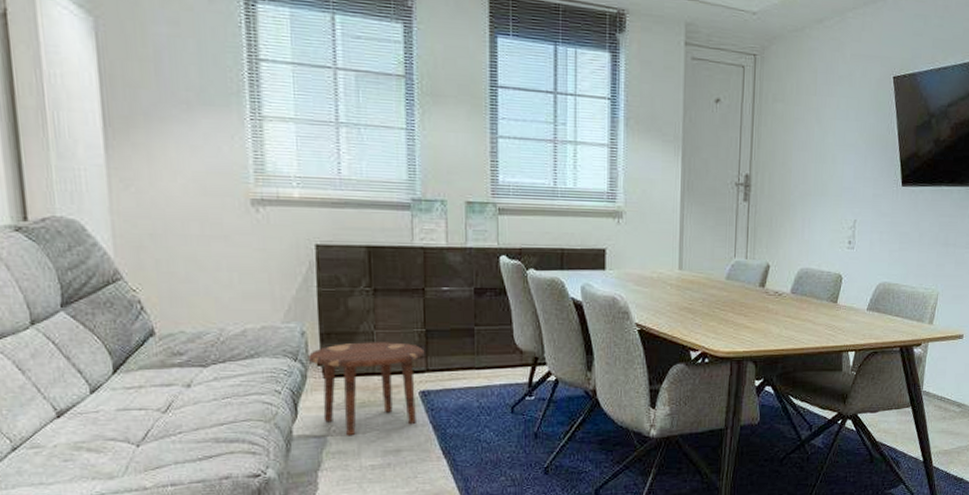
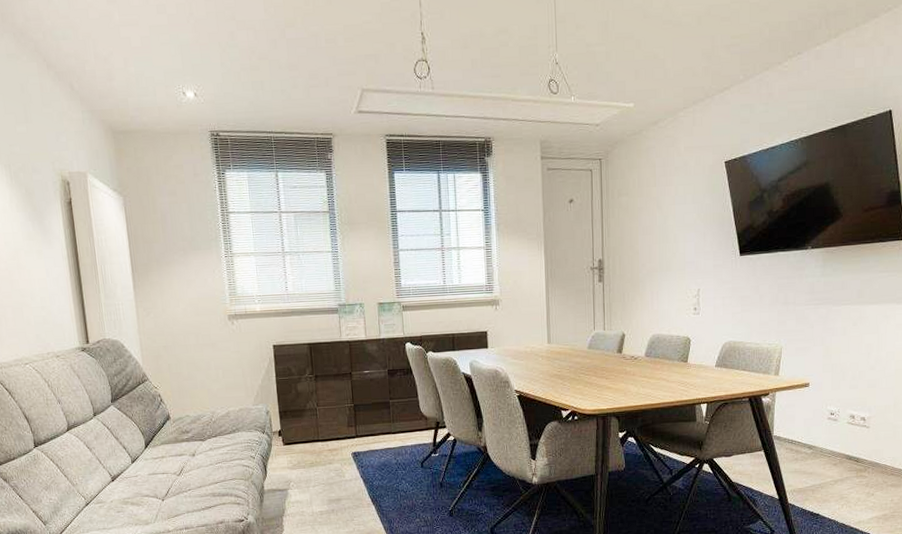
side table: present [307,342,425,436] -> none [271,415,354,489]

